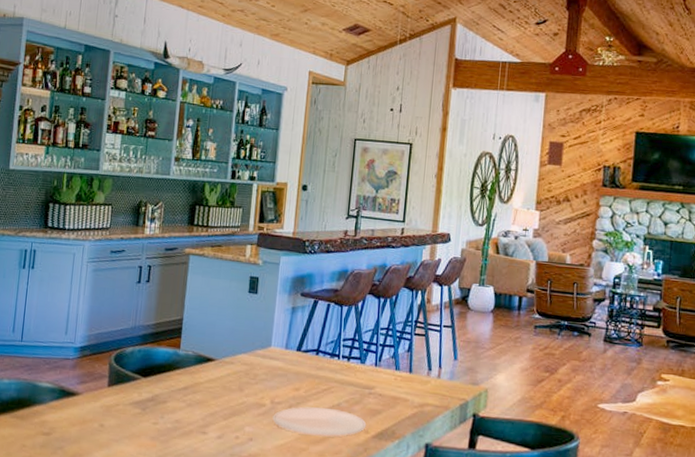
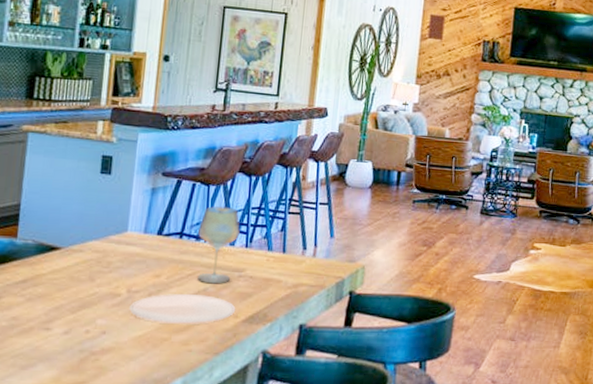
wine glass: none [332,325,370,400] -> present [198,205,240,284]

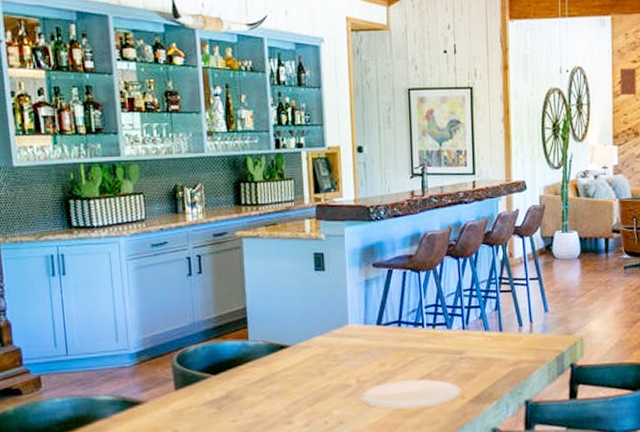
wine glass: present [198,205,240,284] -> none [415,290,455,368]

